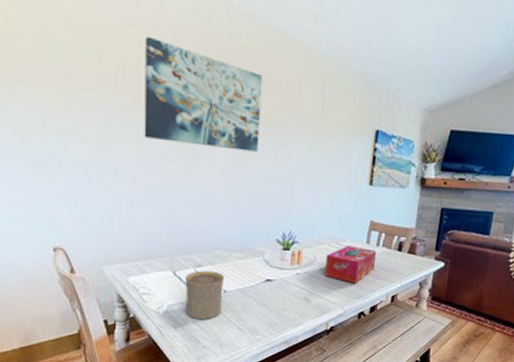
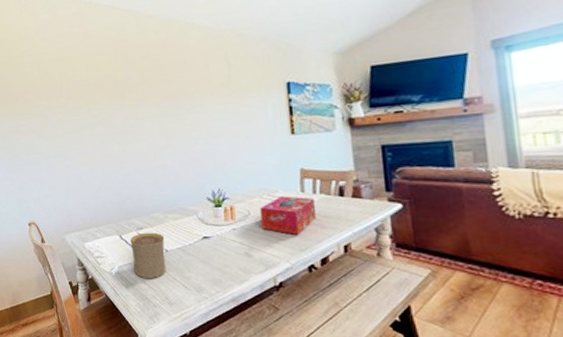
wall art: present [144,36,263,152] -> none [79,52,178,128]

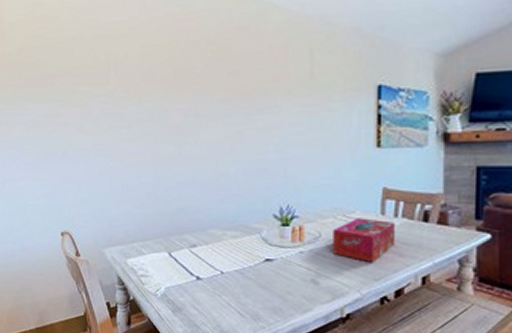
cup: present [130,232,166,278] -> none [181,250,220,303]

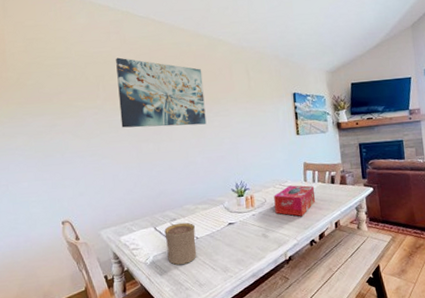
wall art: none [132,29,246,125] -> present [116,57,207,128]
cup: none [181,250,220,303] -> present [164,222,197,265]

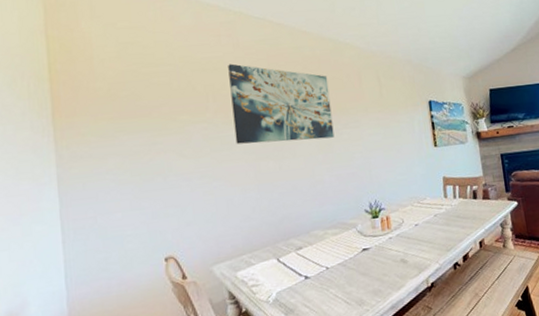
cup: present [164,222,197,265] -> none [289,250,328,301]
tissue box: present [274,185,316,216] -> none [412,202,458,237]

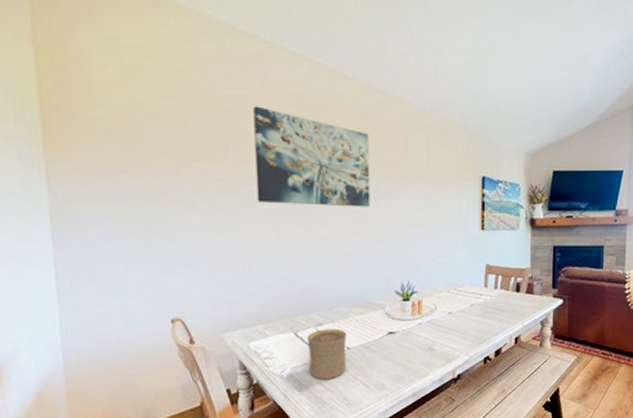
cup: none [289,250,328,301] -> present [307,328,347,379]

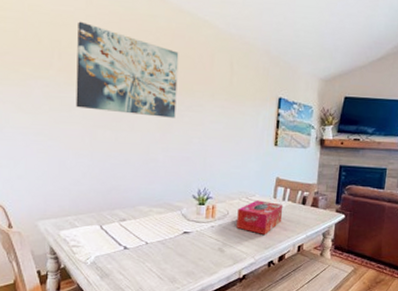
cup: present [307,328,347,379] -> none [111,224,146,269]
tissue box: none [446,291,496,328] -> present [236,200,283,235]

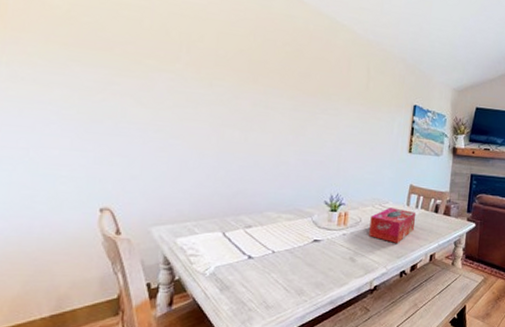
wall art: present [75,21,179,118] -> none [203,15,316,121]

